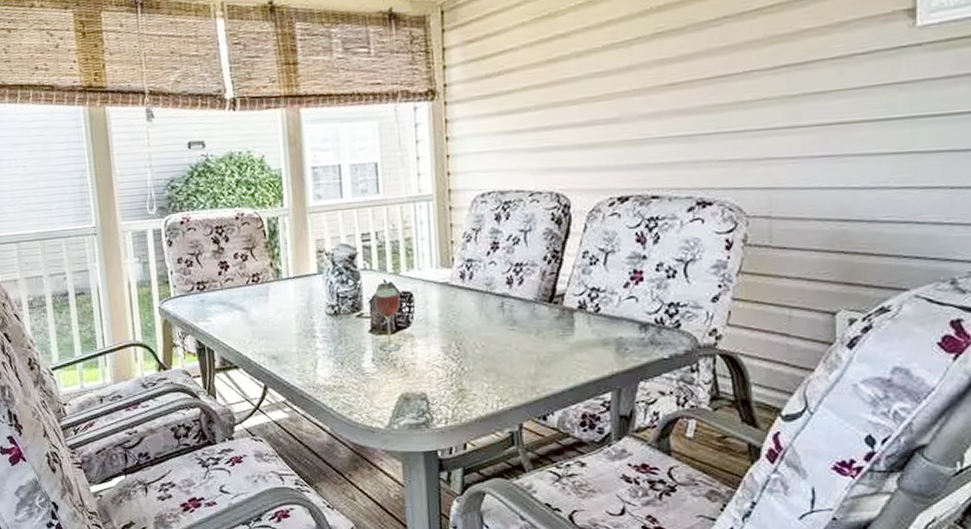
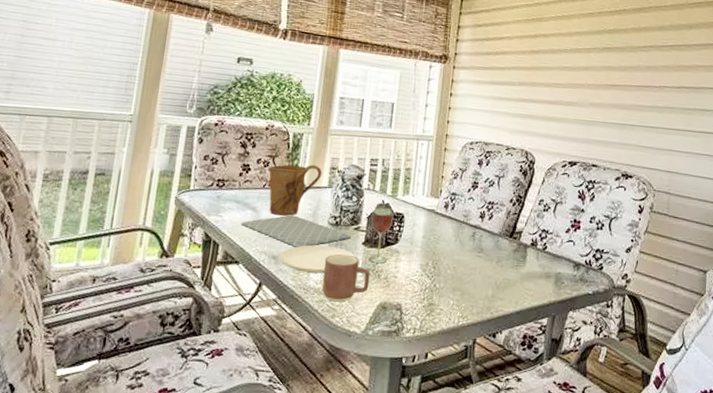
placemat: none [231,310,355,344] -> present [241,215,351,248]
pitcher: none [247,250,309,312] -> present [267,164,323,216]
plate: none [280,338,363,370] -> present [279,244,355,274]
mug: none [329,345,385,398] -> present [322,253,371,302]

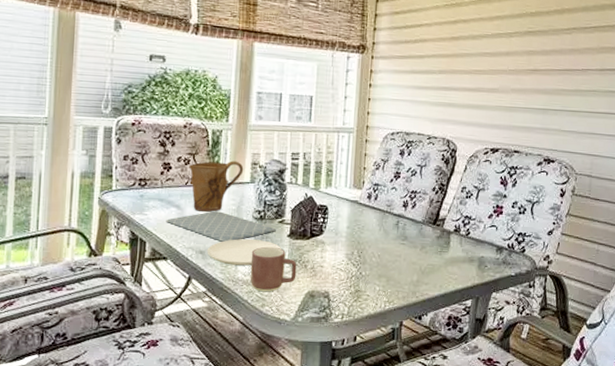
wineglass: present [368,203,394,264] -> none [294,196,318,254]

